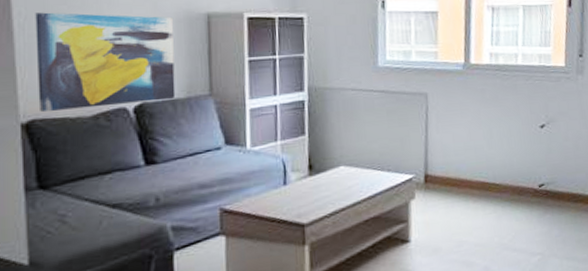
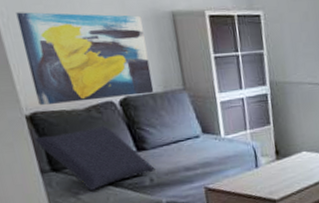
cushion: none [26,134,164,214] -> present [35,124,155,192]

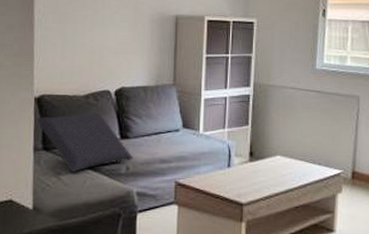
wall art: present [16,12,154,106] -> none [47,10,150,90]

